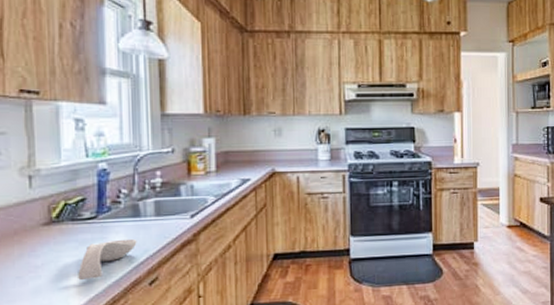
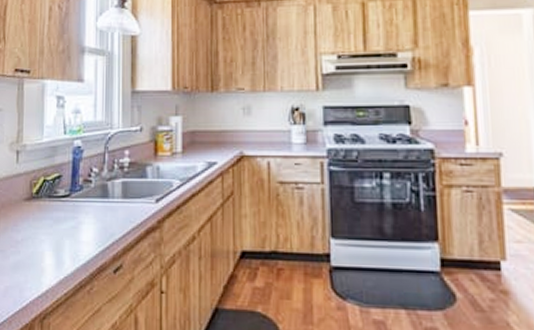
spoon rest: present [78,238,137,280] -> none [51,220,104,260]

